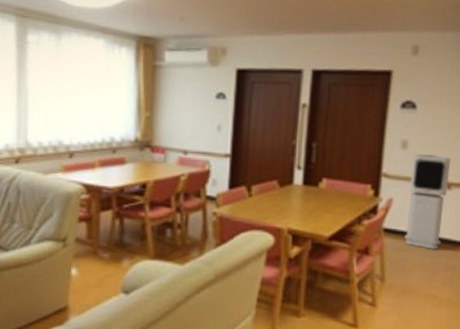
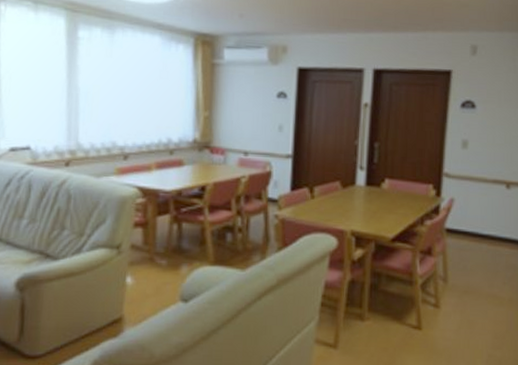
air purifier: present [405,154,451,250] -> none [466,153,510,249]

